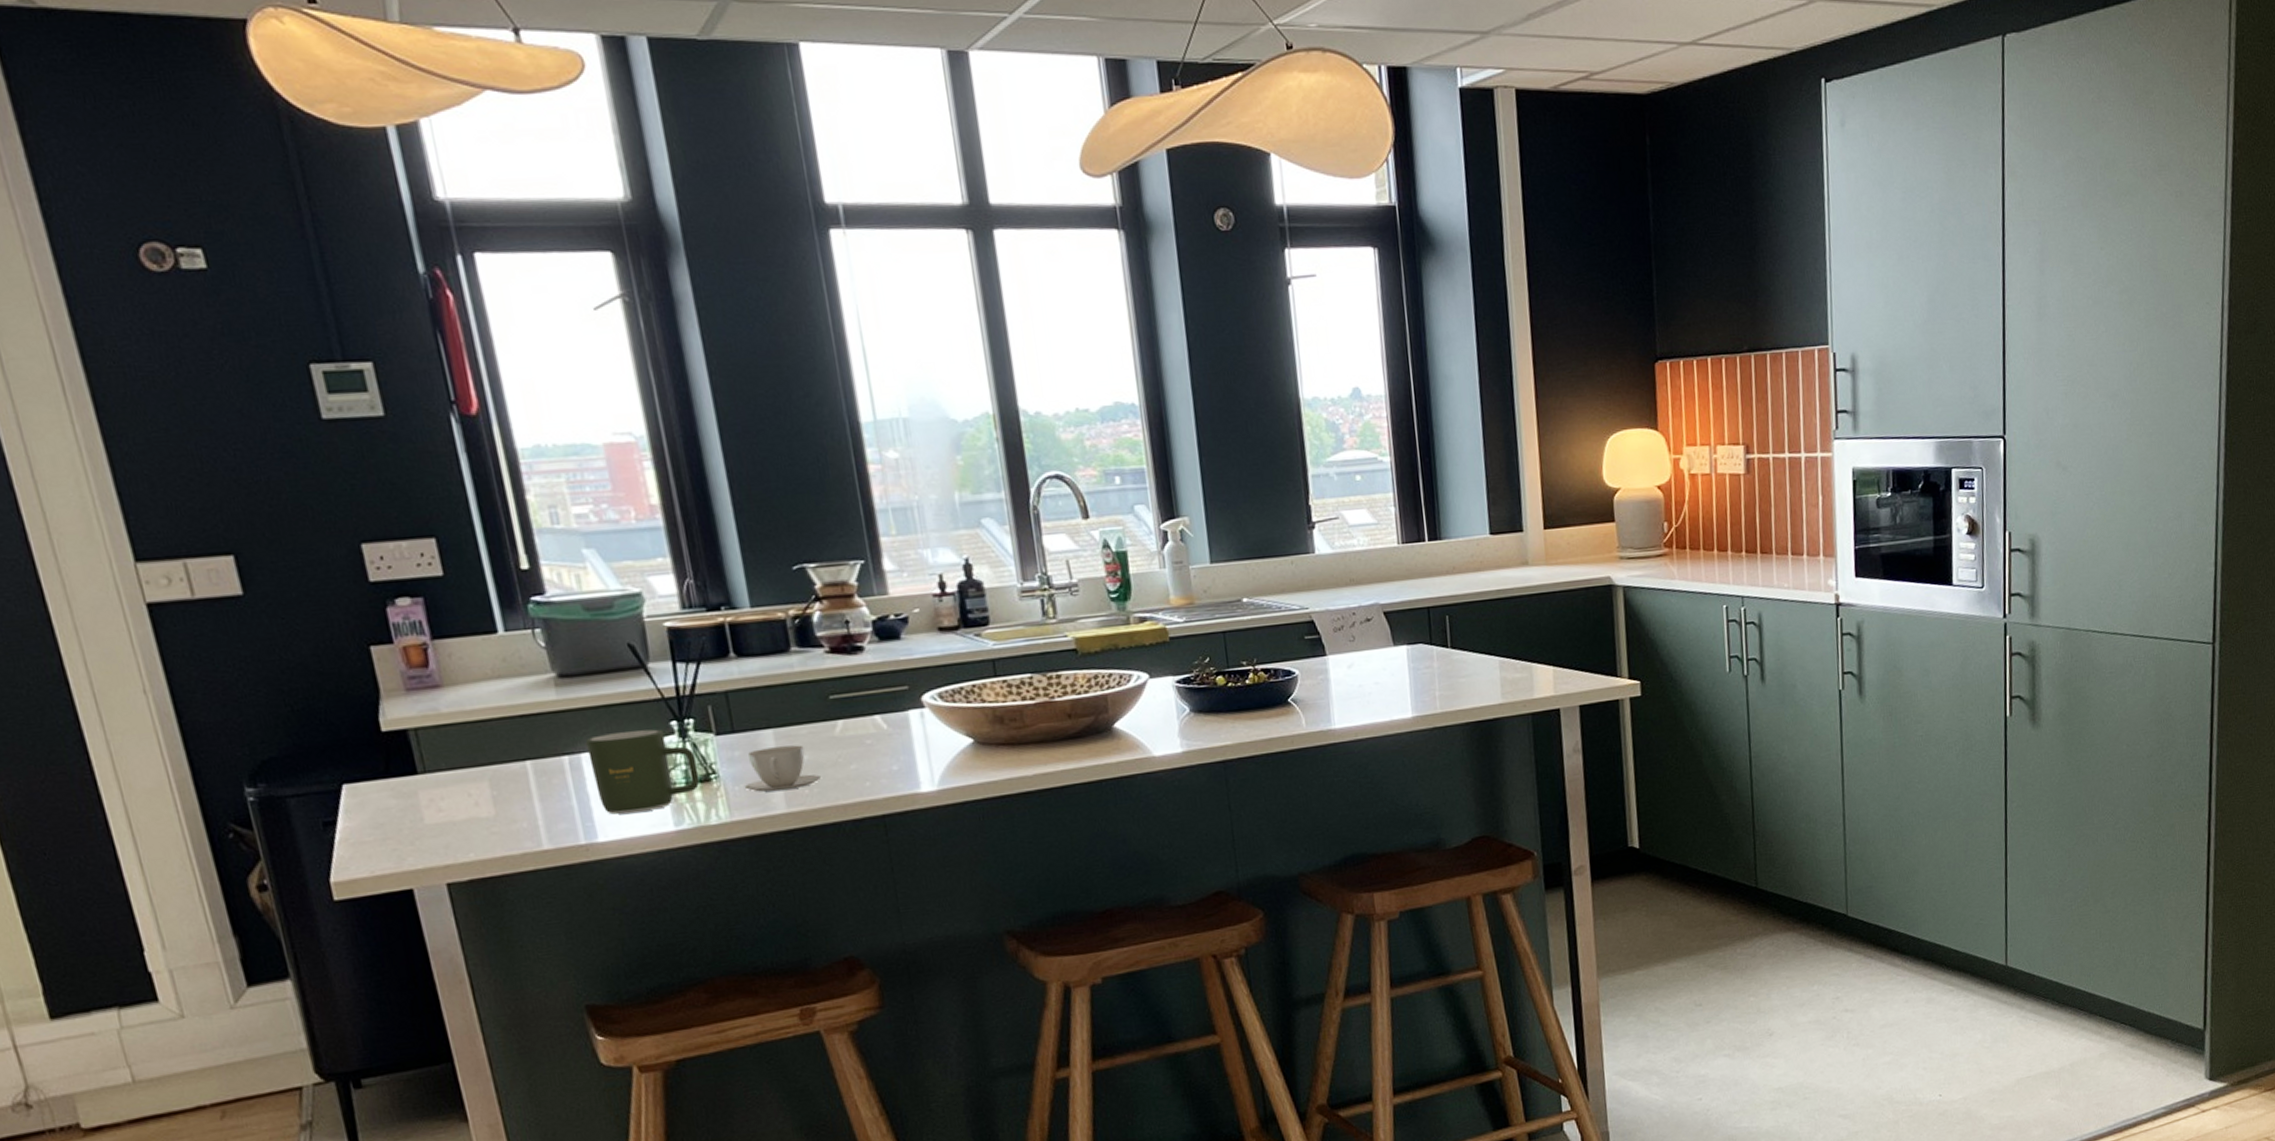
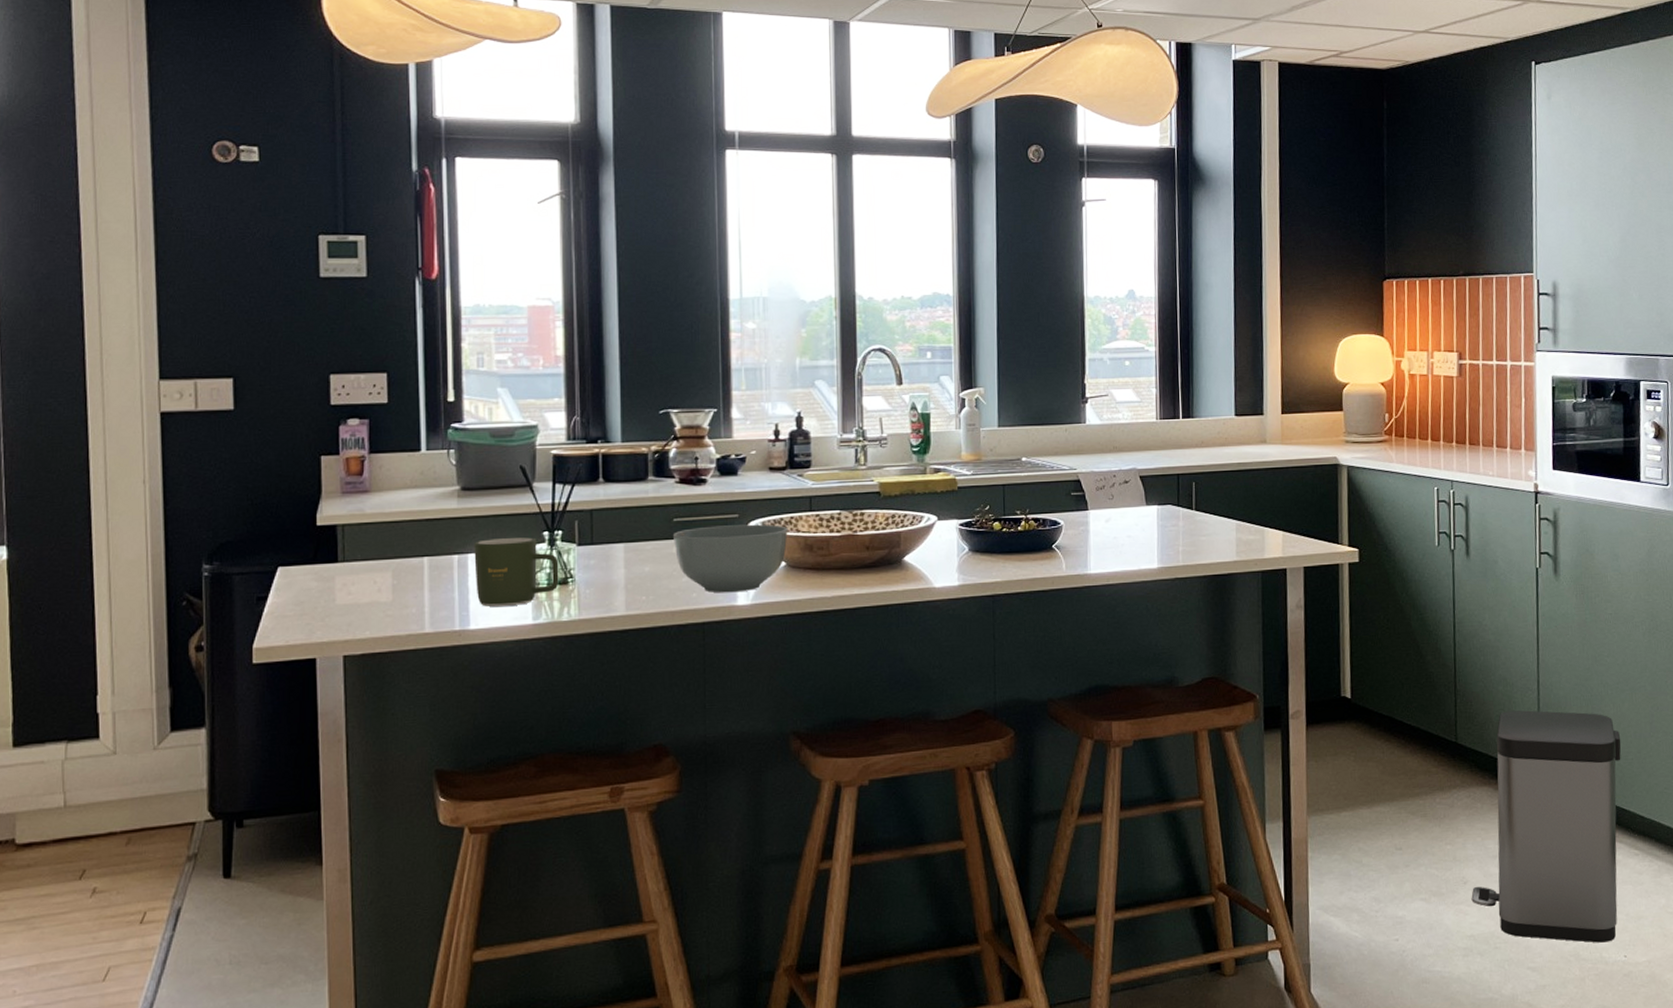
teacup: present [744,745,821,792] -> none [594,558,657,596]
bowl: none [830,695,972,780] -> present [672,524,788,593]
pedal bin: none [1777,845,1934,1086] -> present [1471,710,1621,943]

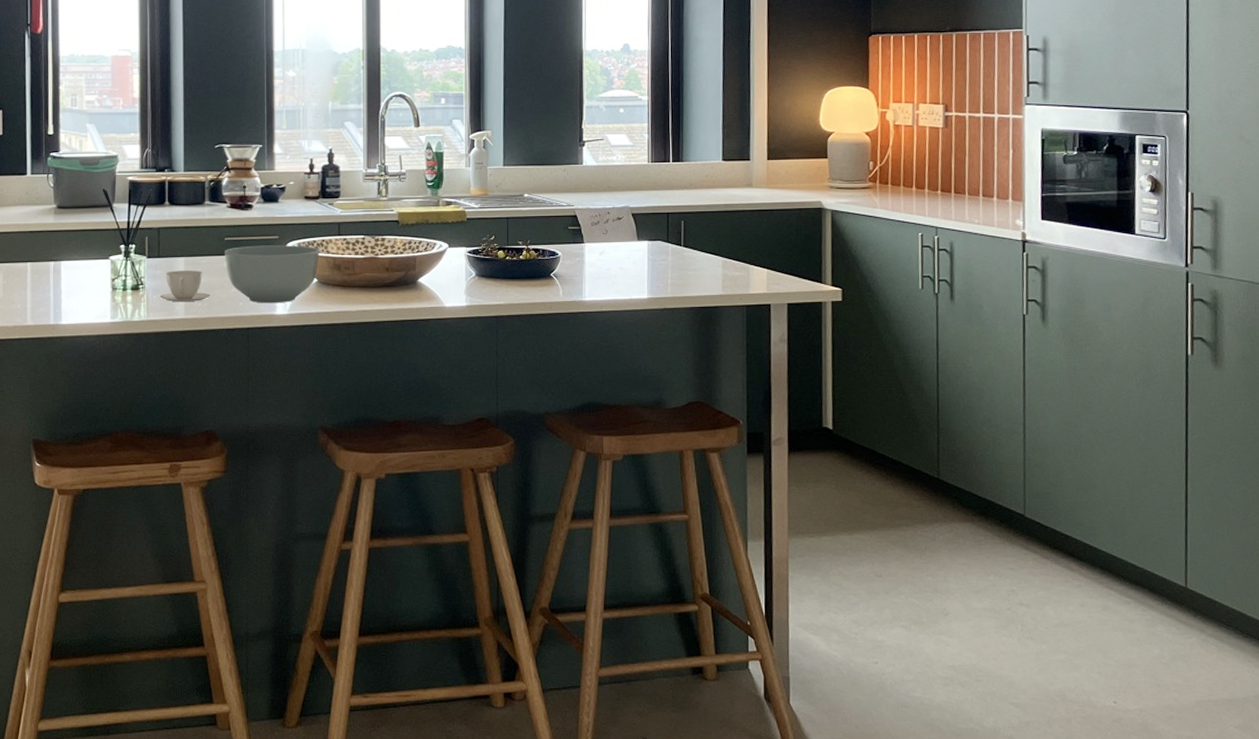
mug: present [474,537,559,607] -> none [66,248,132,307]
teacup: none [594,558,657,596] -> present [159,270,210,302]
pedal bin: present [1471,710,1621,943] -> none [952,451,1112,686]

